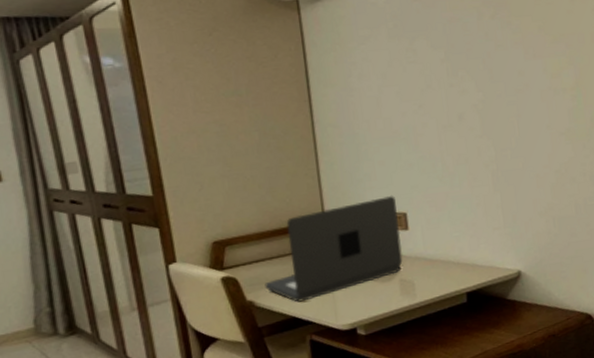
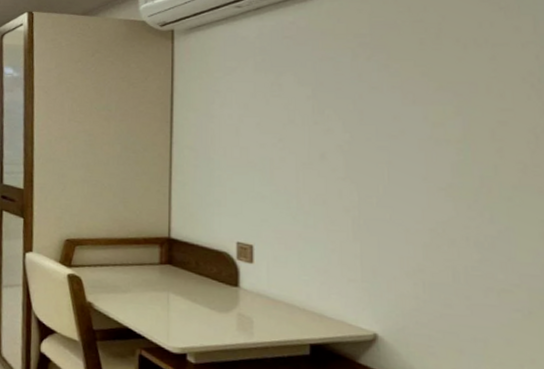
laptop: present [264,195,403,302] -> none [105,224,245,314]

